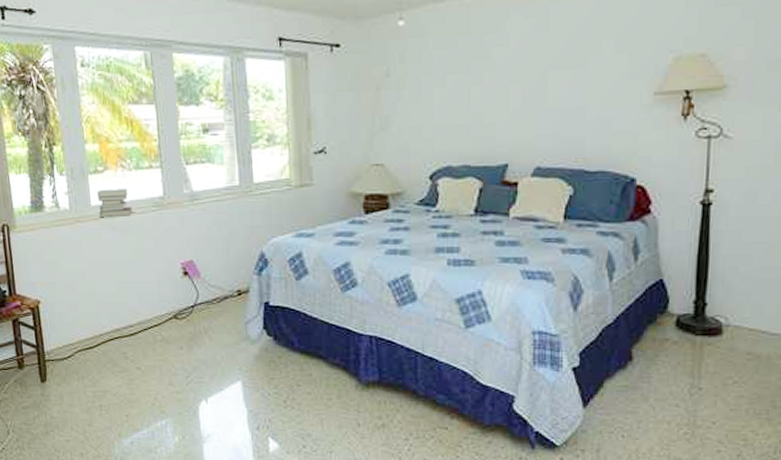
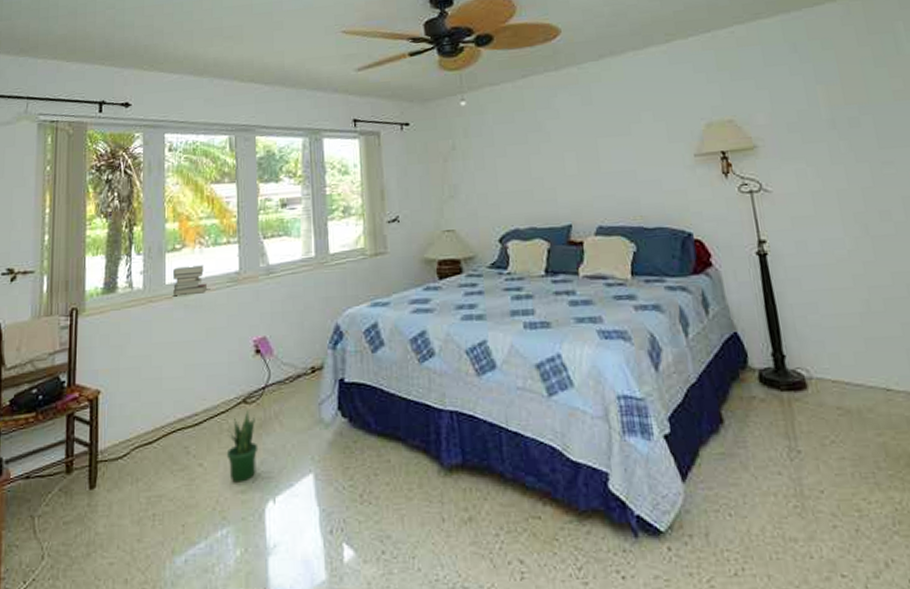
planter: none [161,325,191,385] -> present [226,410,259,483]

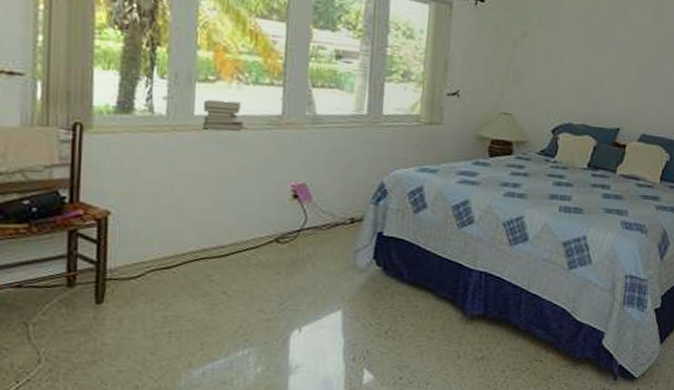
planter: present [226,410,259,483] -> none [253,249,288,312]

